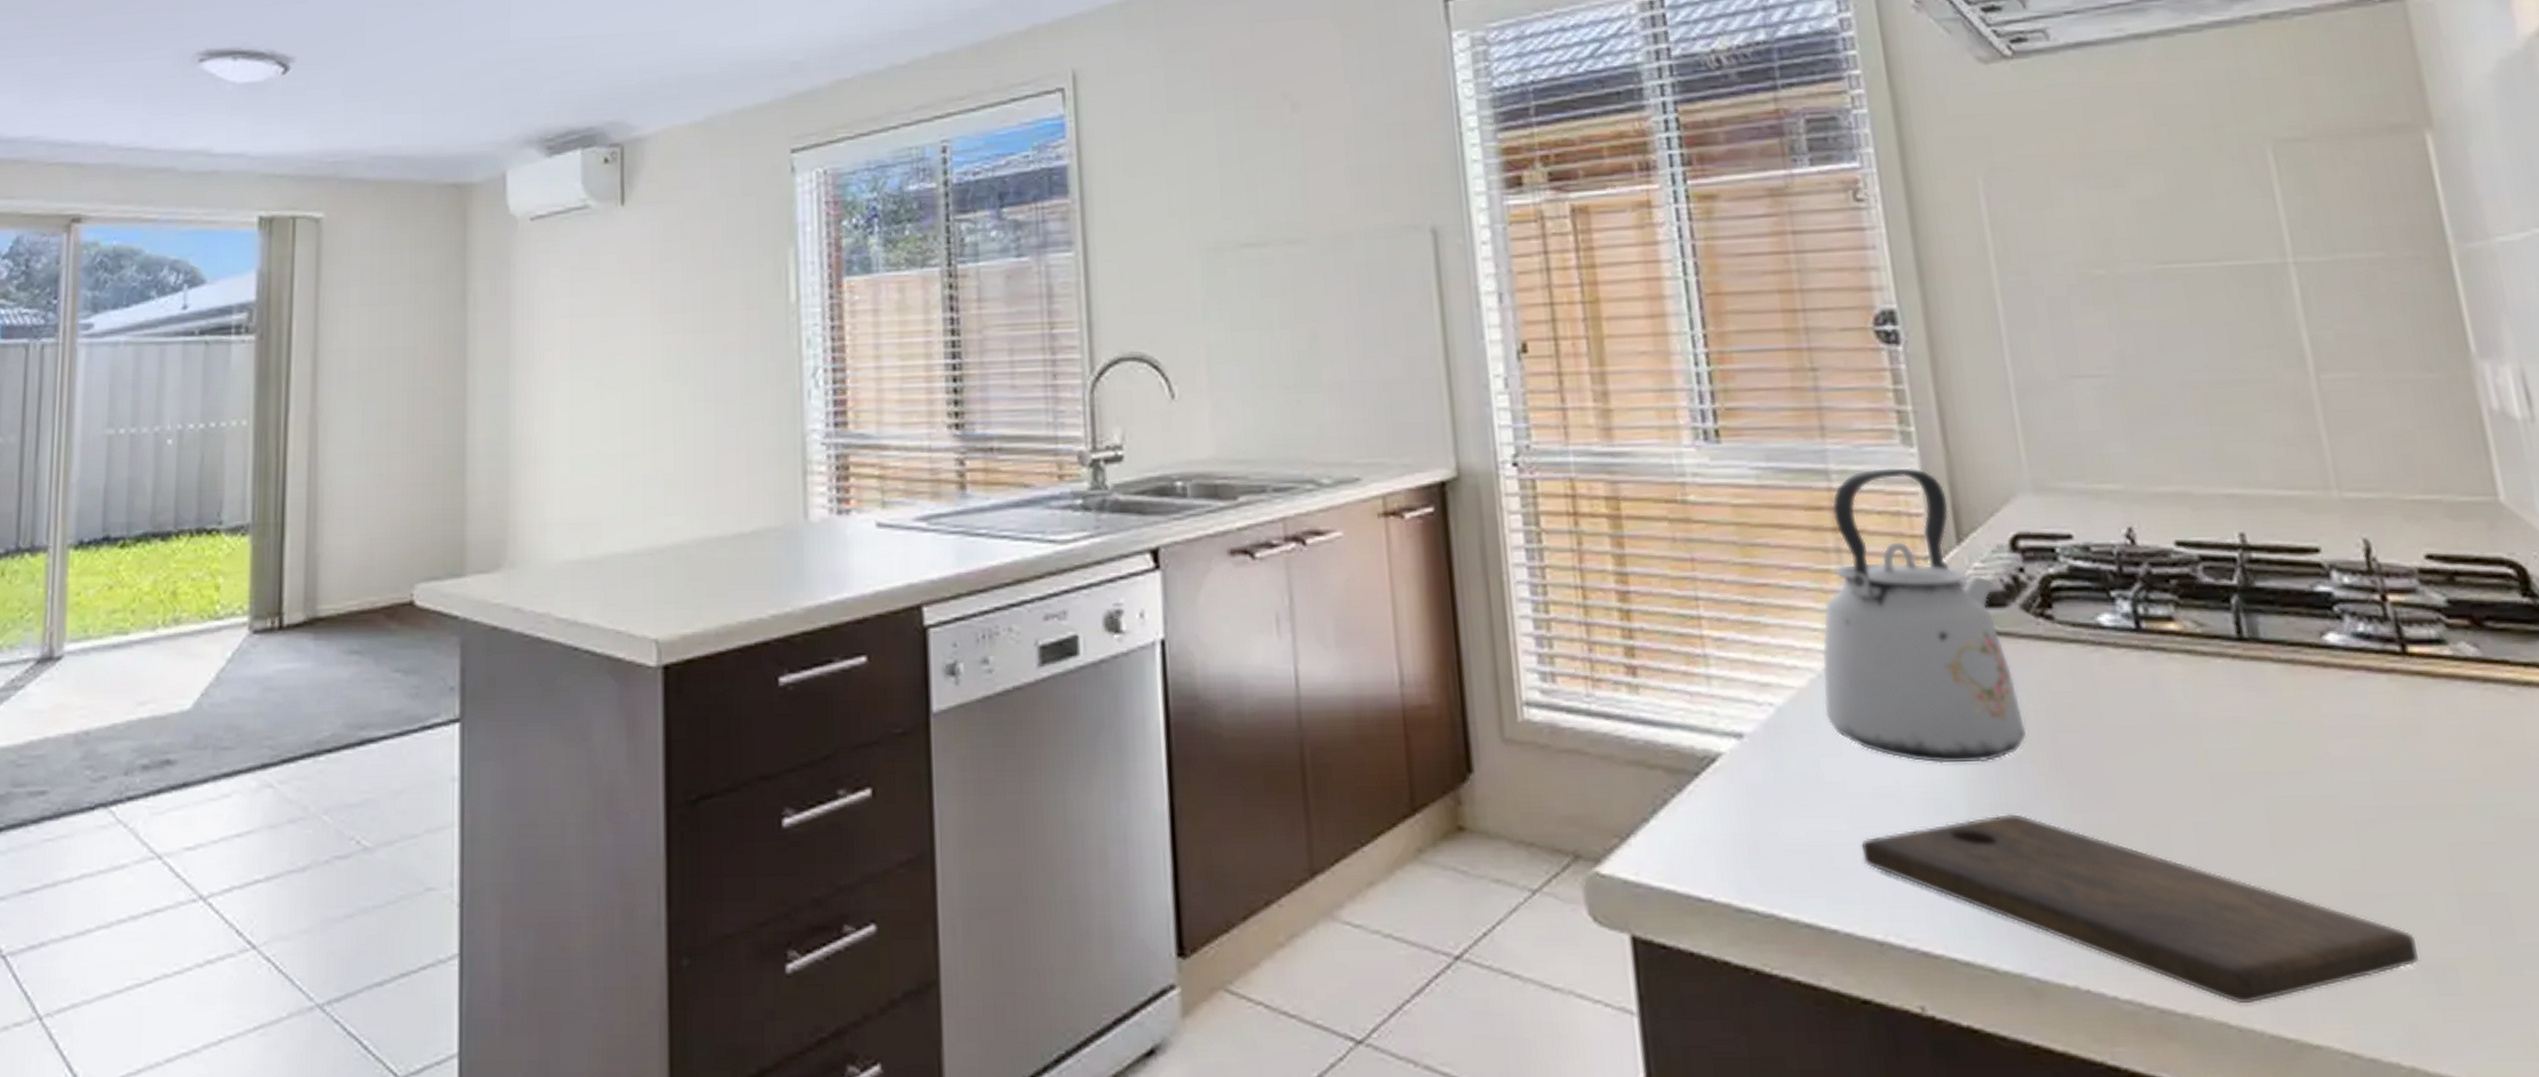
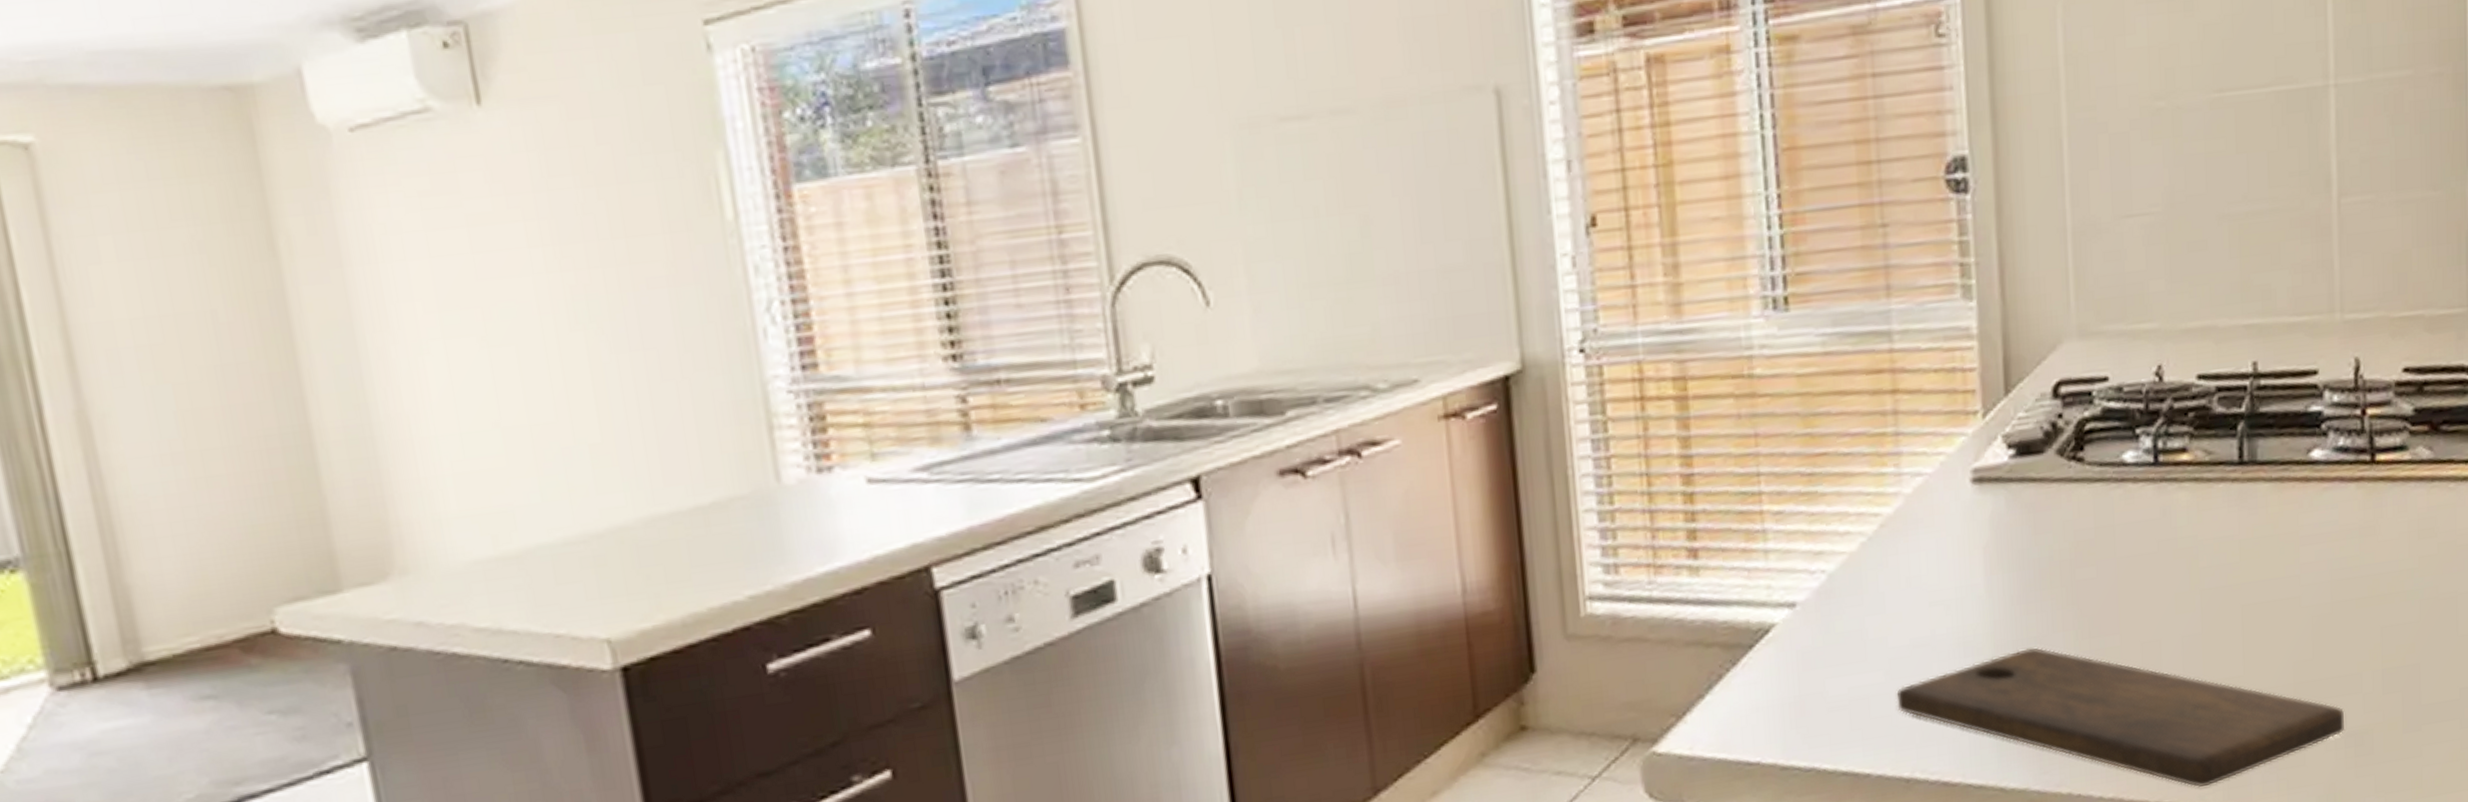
kettle: present [1822,467,2027,764] -> none [1872,322,2050,610]

